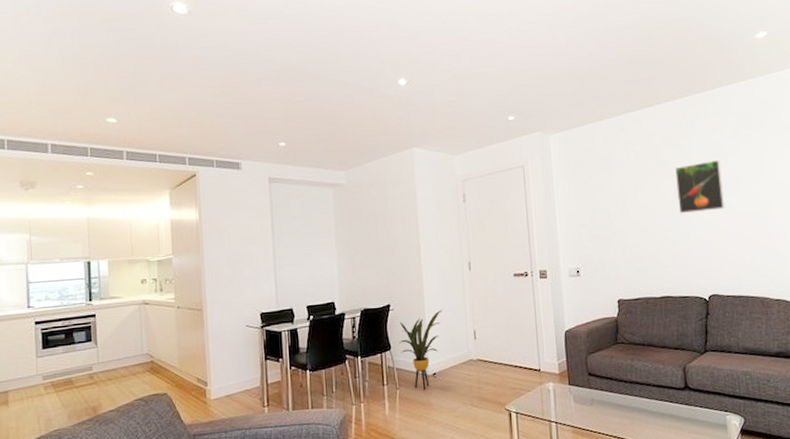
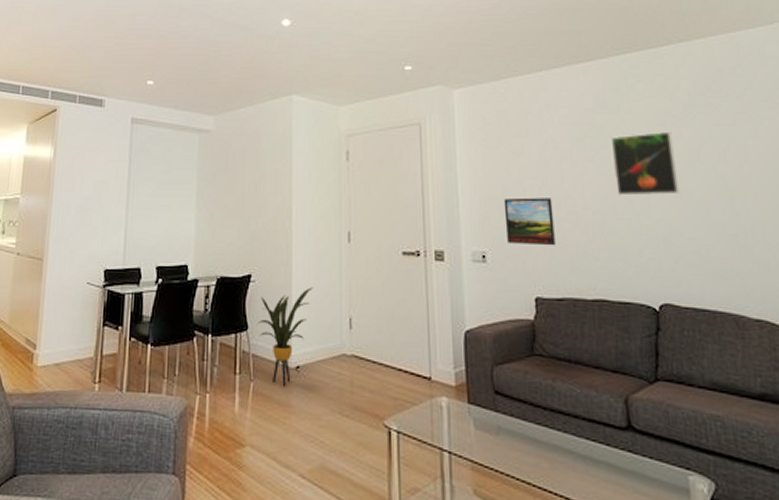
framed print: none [592,220,633,260] -> present [503,197,556,246]

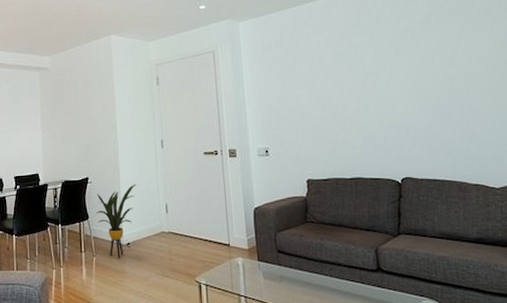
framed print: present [503,197,556,246] -> none [281,103,322,140]
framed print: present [610,131,680,196] -> none [363,44,418,98]

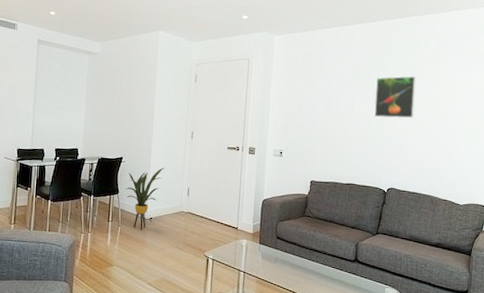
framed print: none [363,44,418,98] -> present [374,75,417,119]

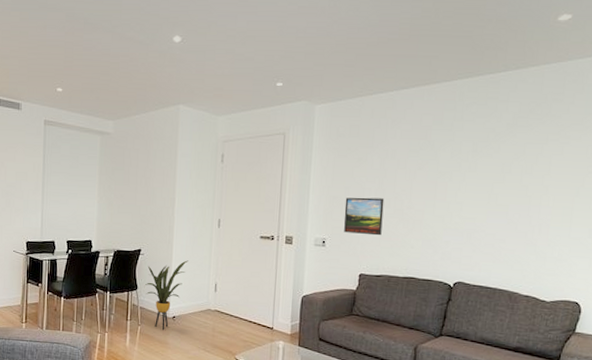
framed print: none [298,115,331,148] -> present [344,197,385,236]
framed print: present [374,75,417,119] -> none [437,147,492,200]

